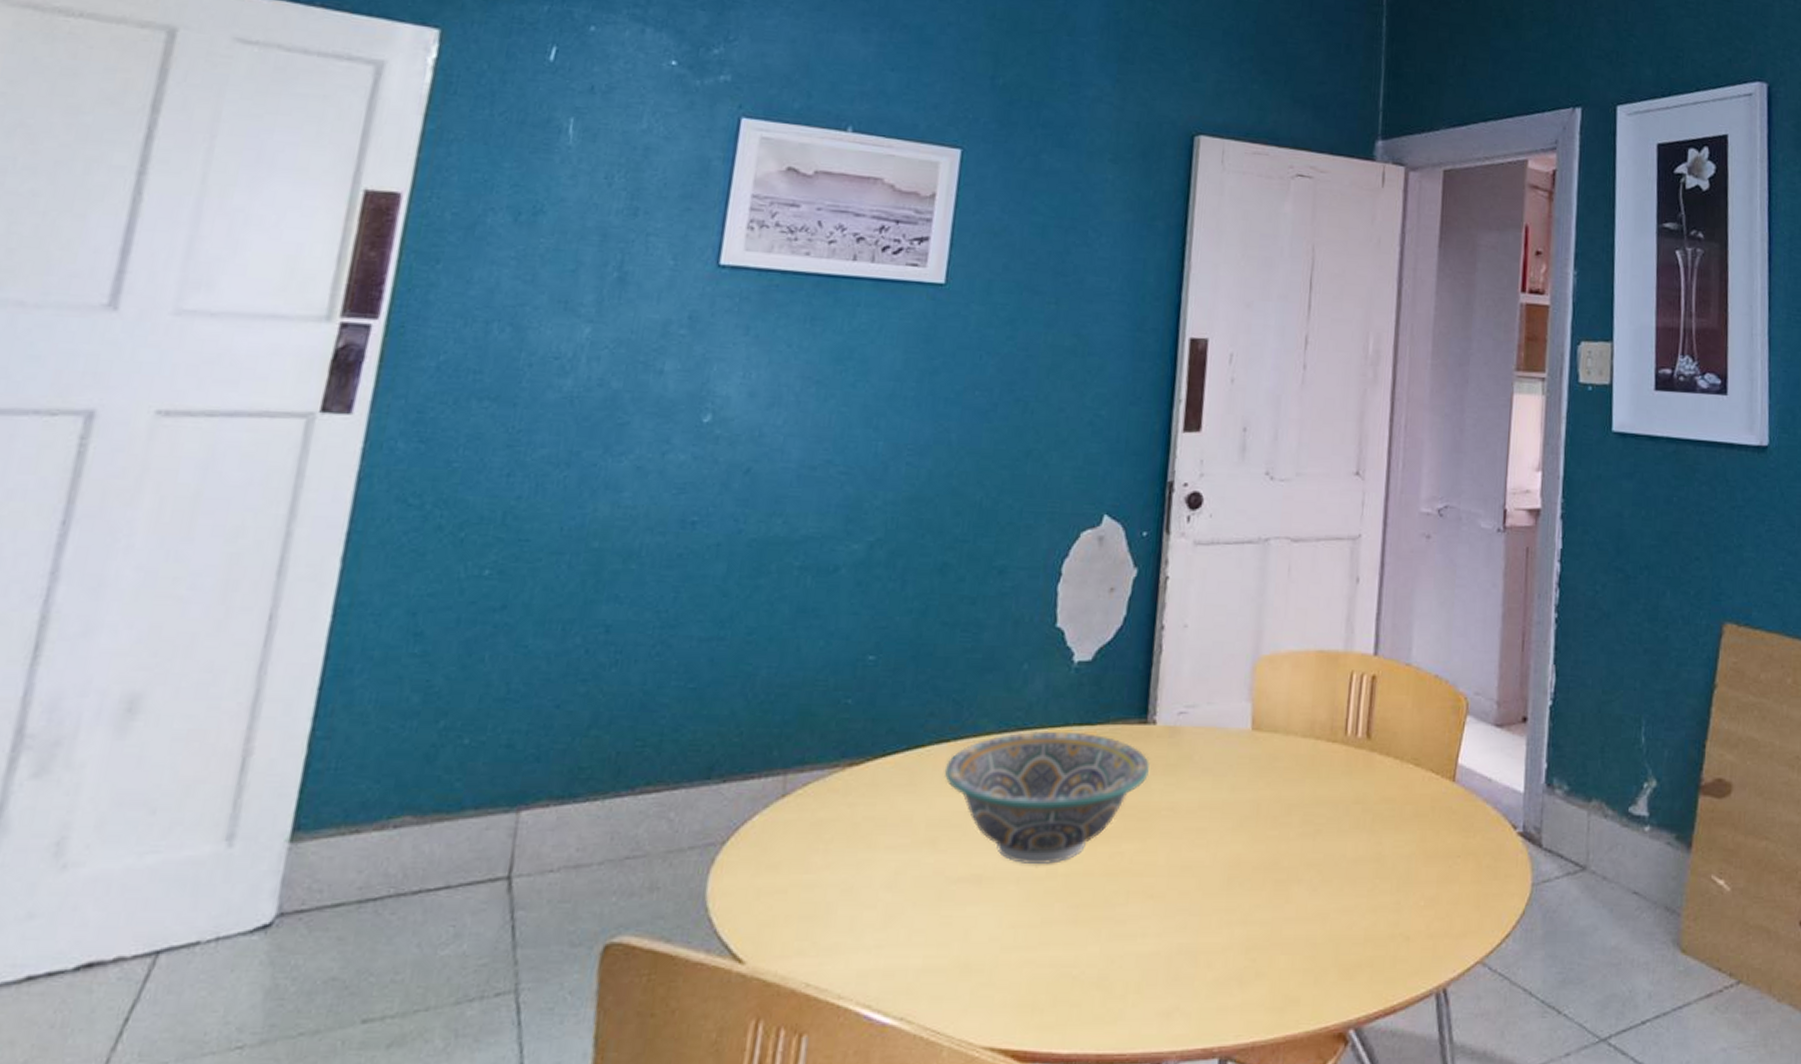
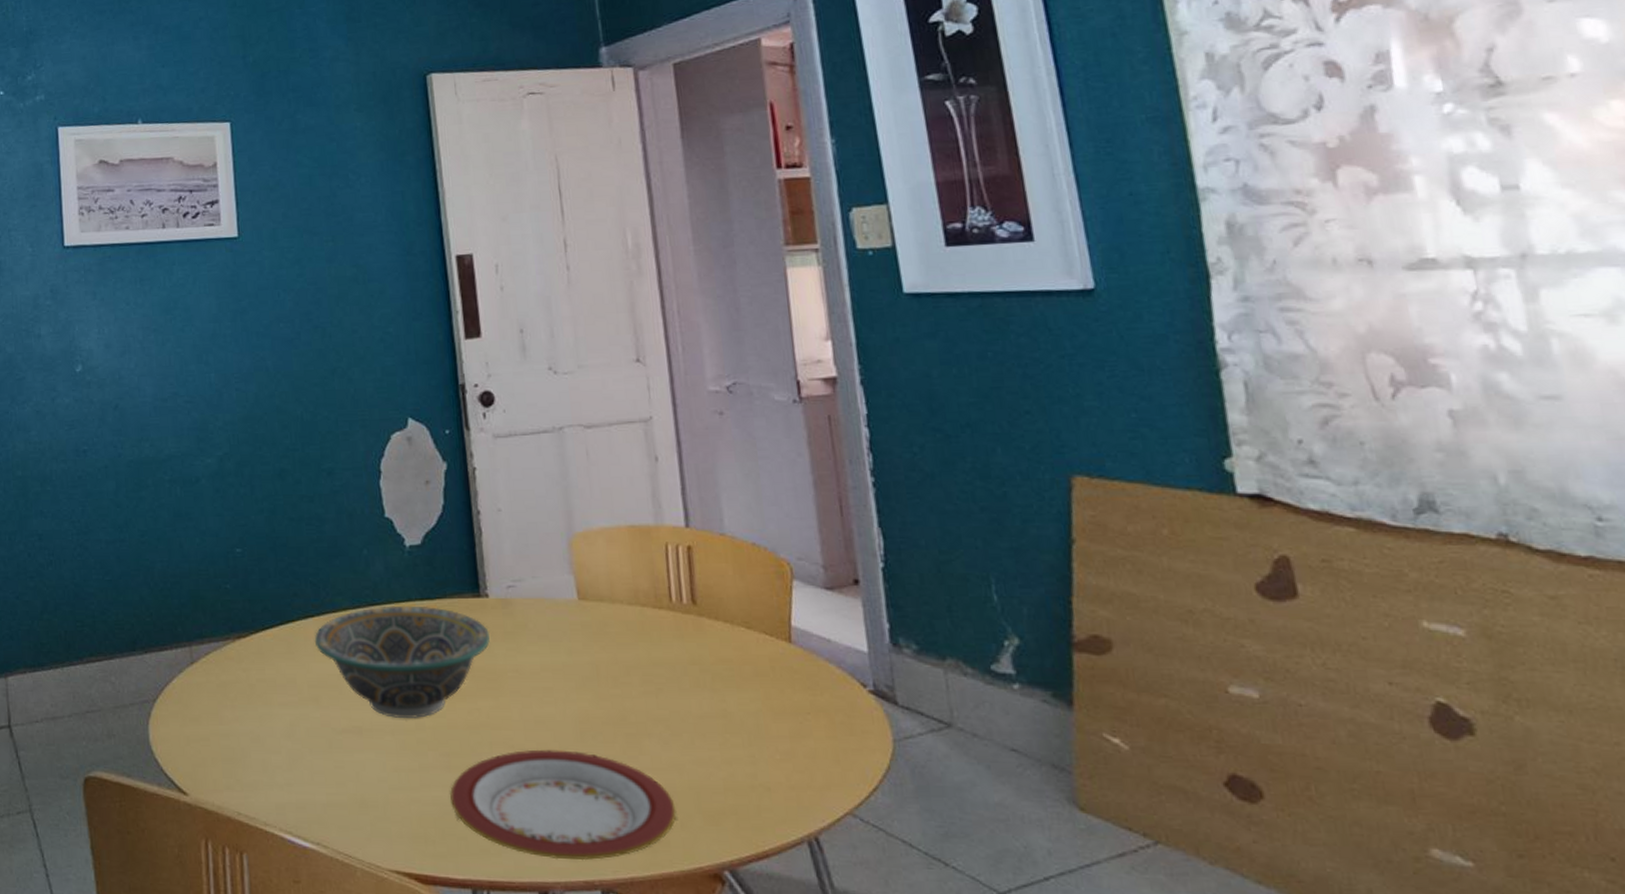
plate: none [1070,899,1313,1026] -> present [450,749,677,861]

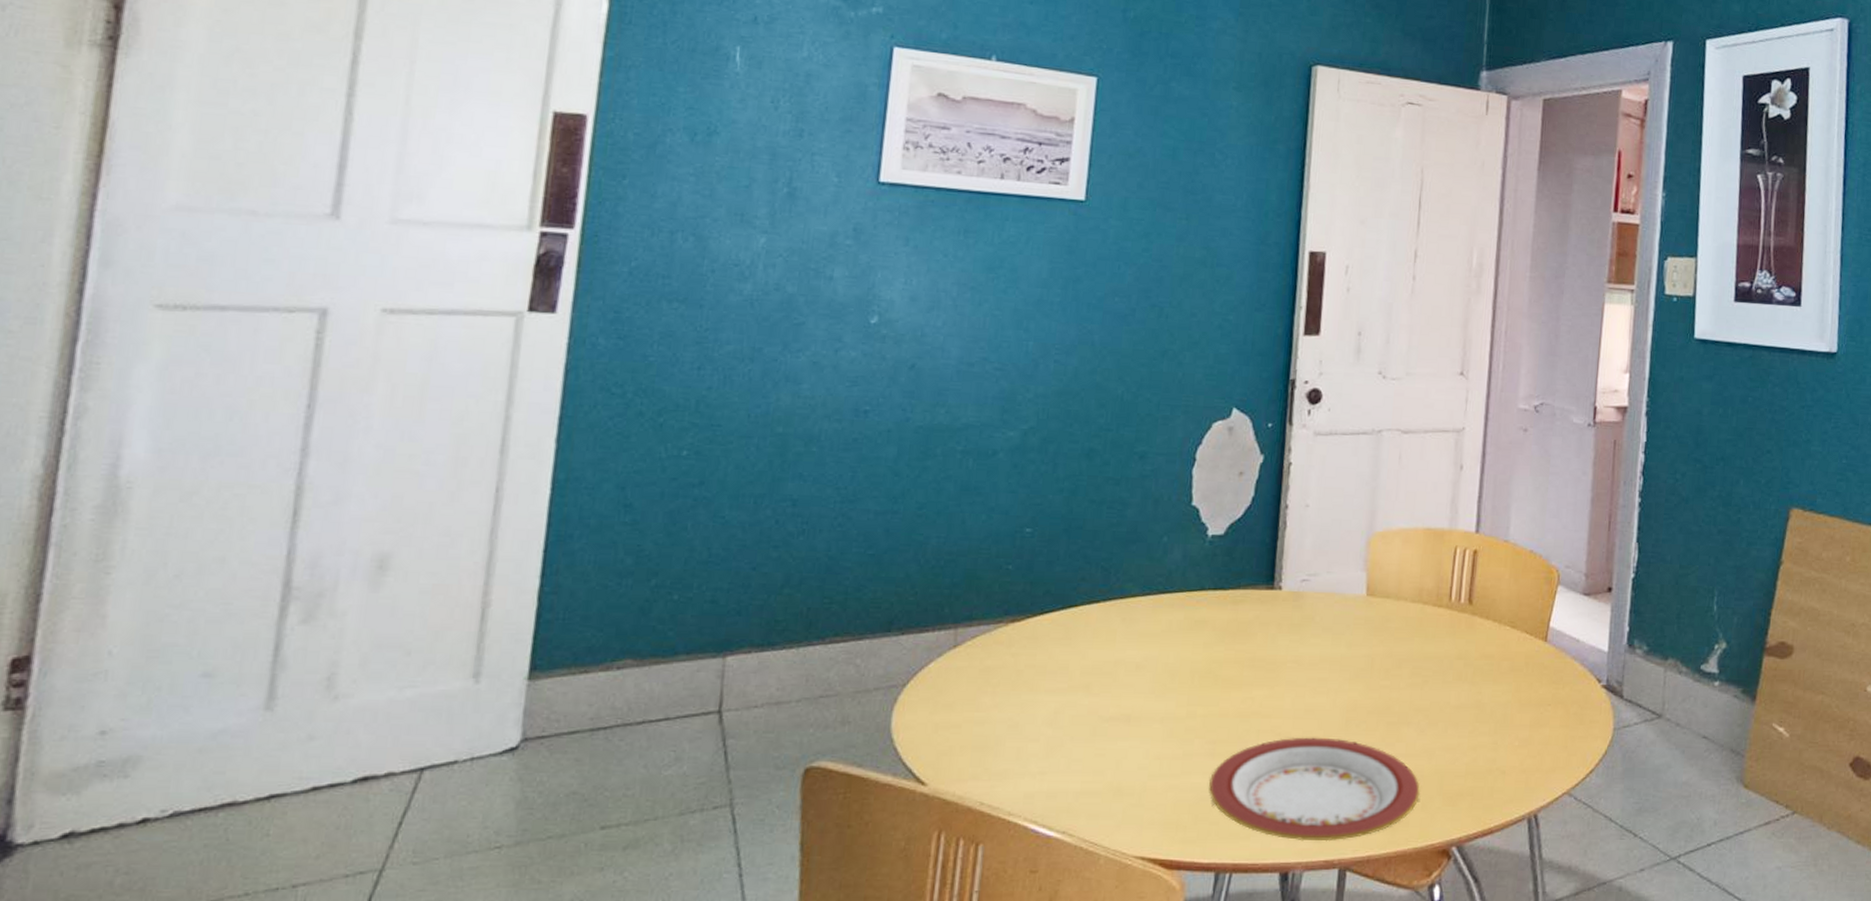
bowl: present [314,605,490,718] -> none [1095,594,1276,706]

